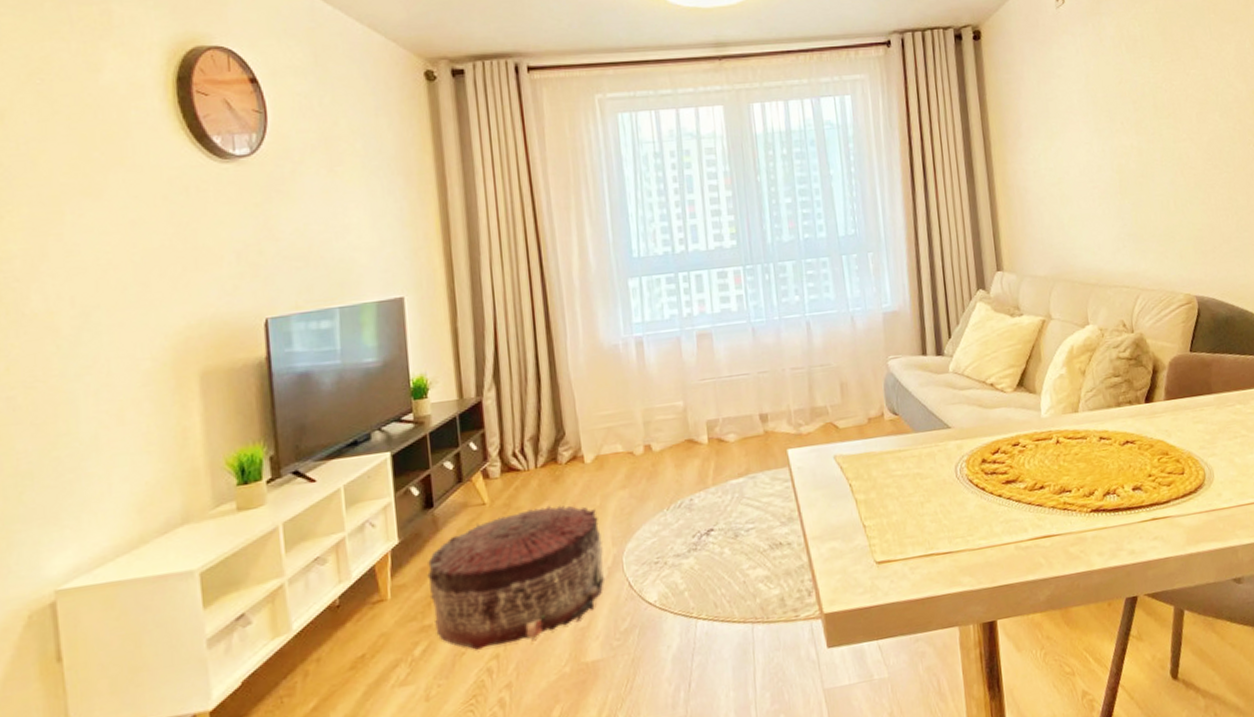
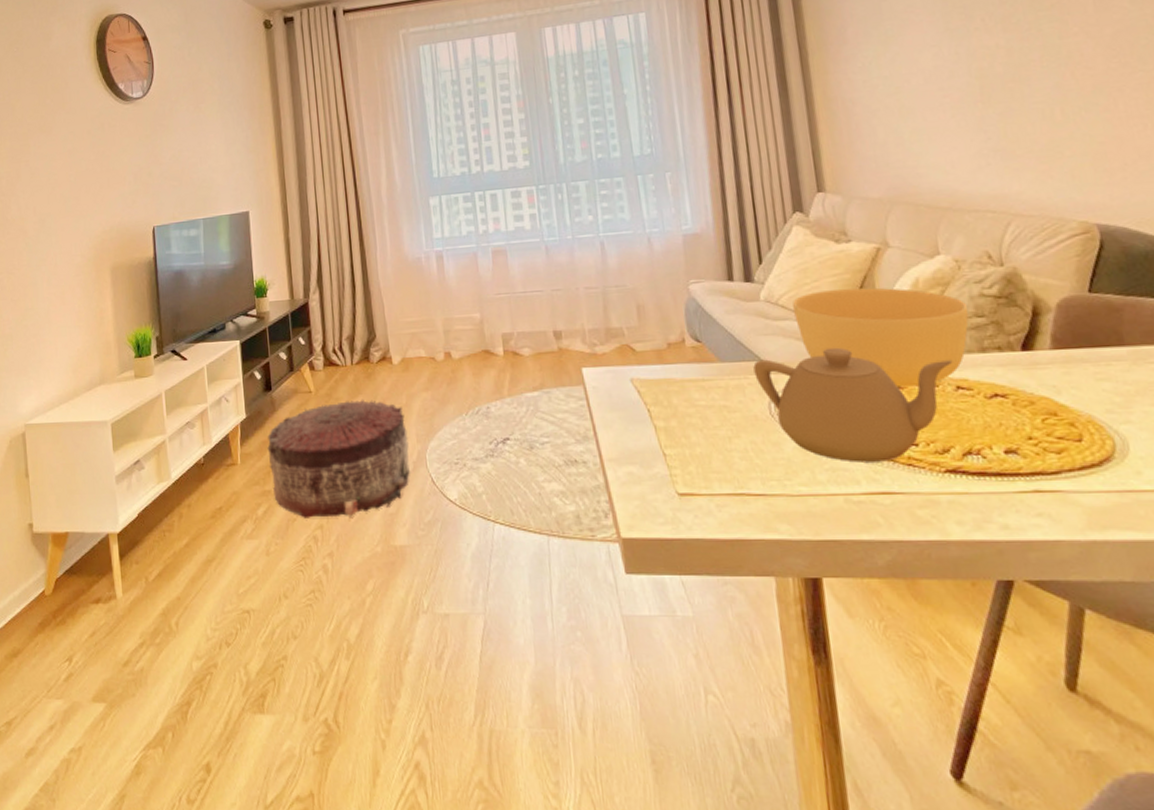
teapot: none [943,410,1097,513] -> present [753,347,953,463]
bowl: none [976,355,1109,443] -> present [793,287,969,388]

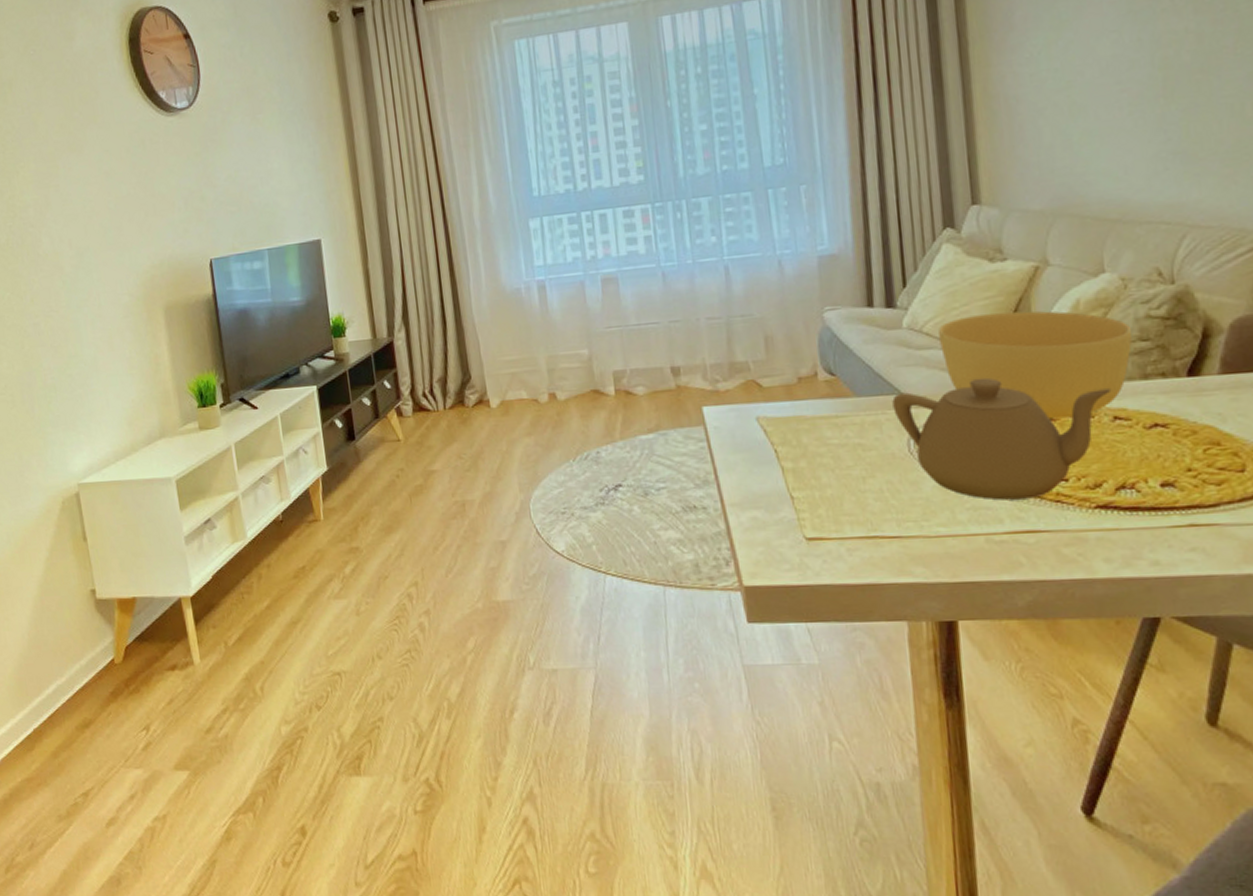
pouf: present [267,399,411,518] -> none [353,446,514,575]

